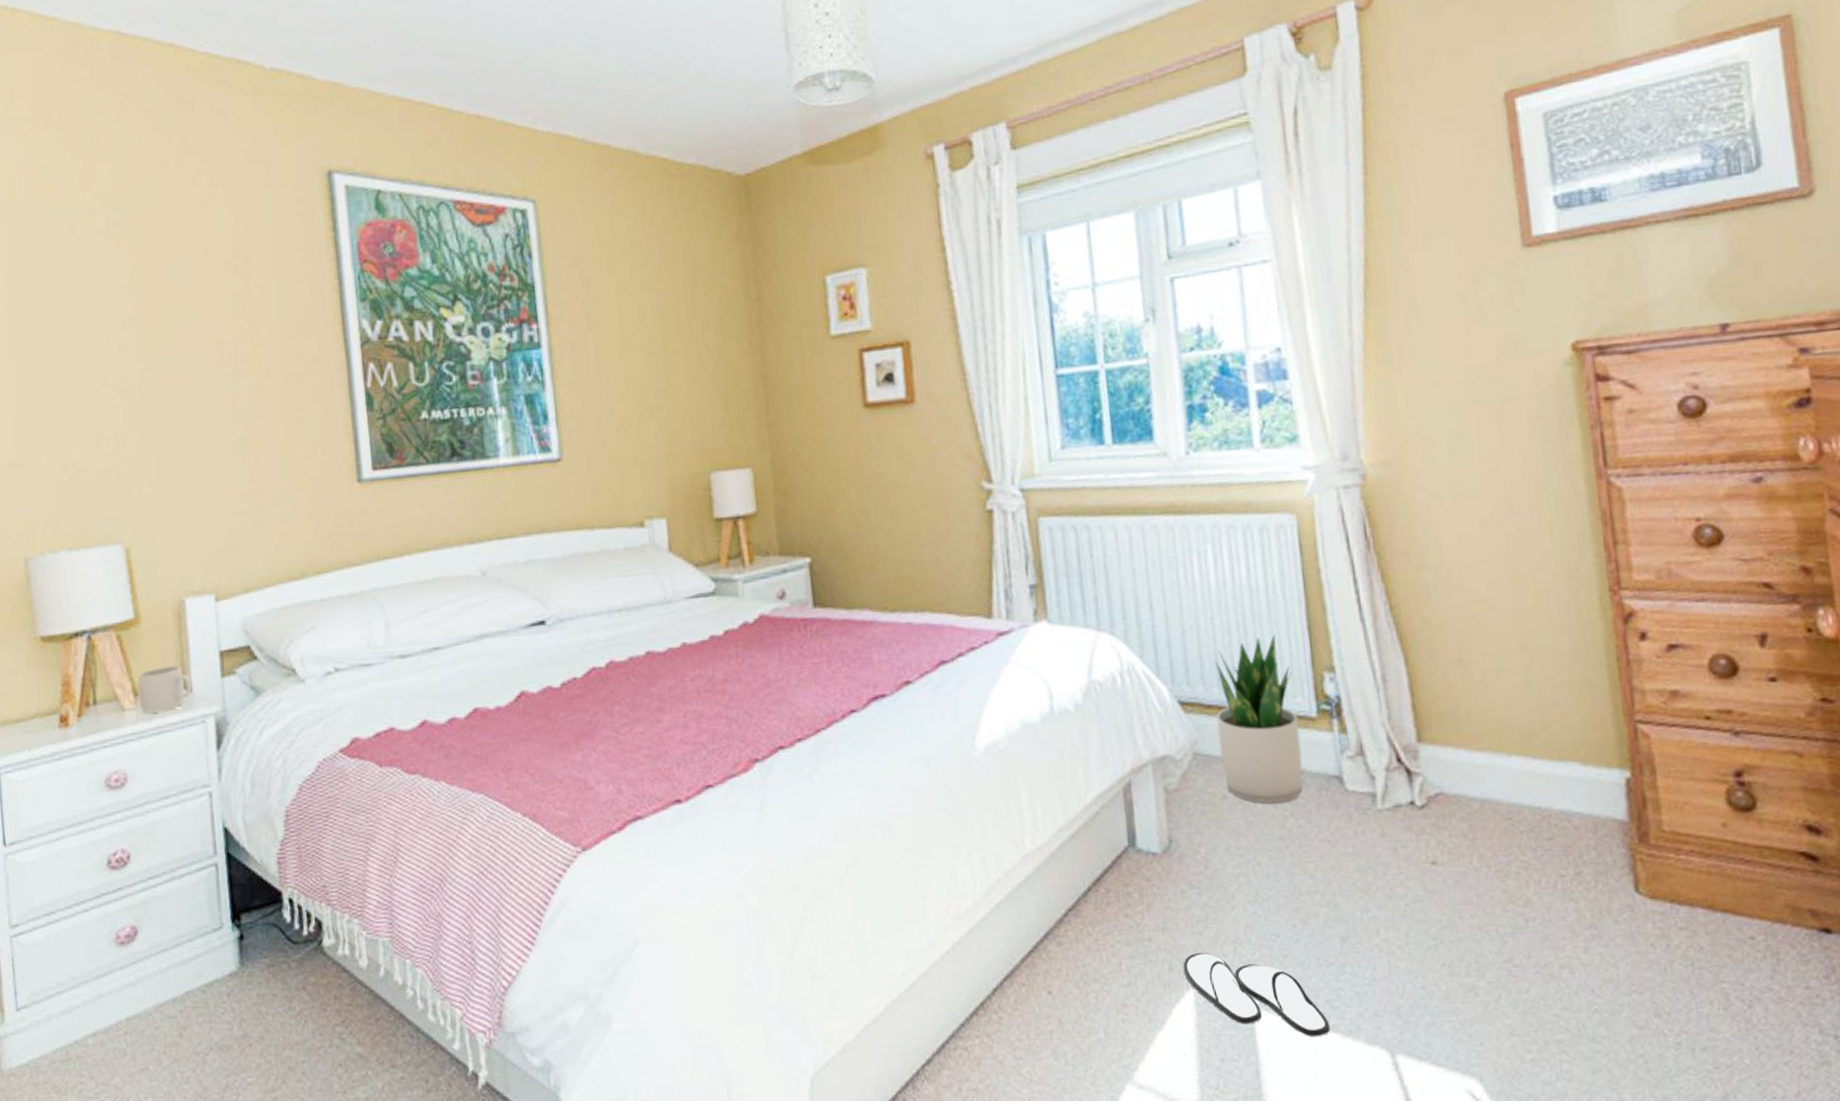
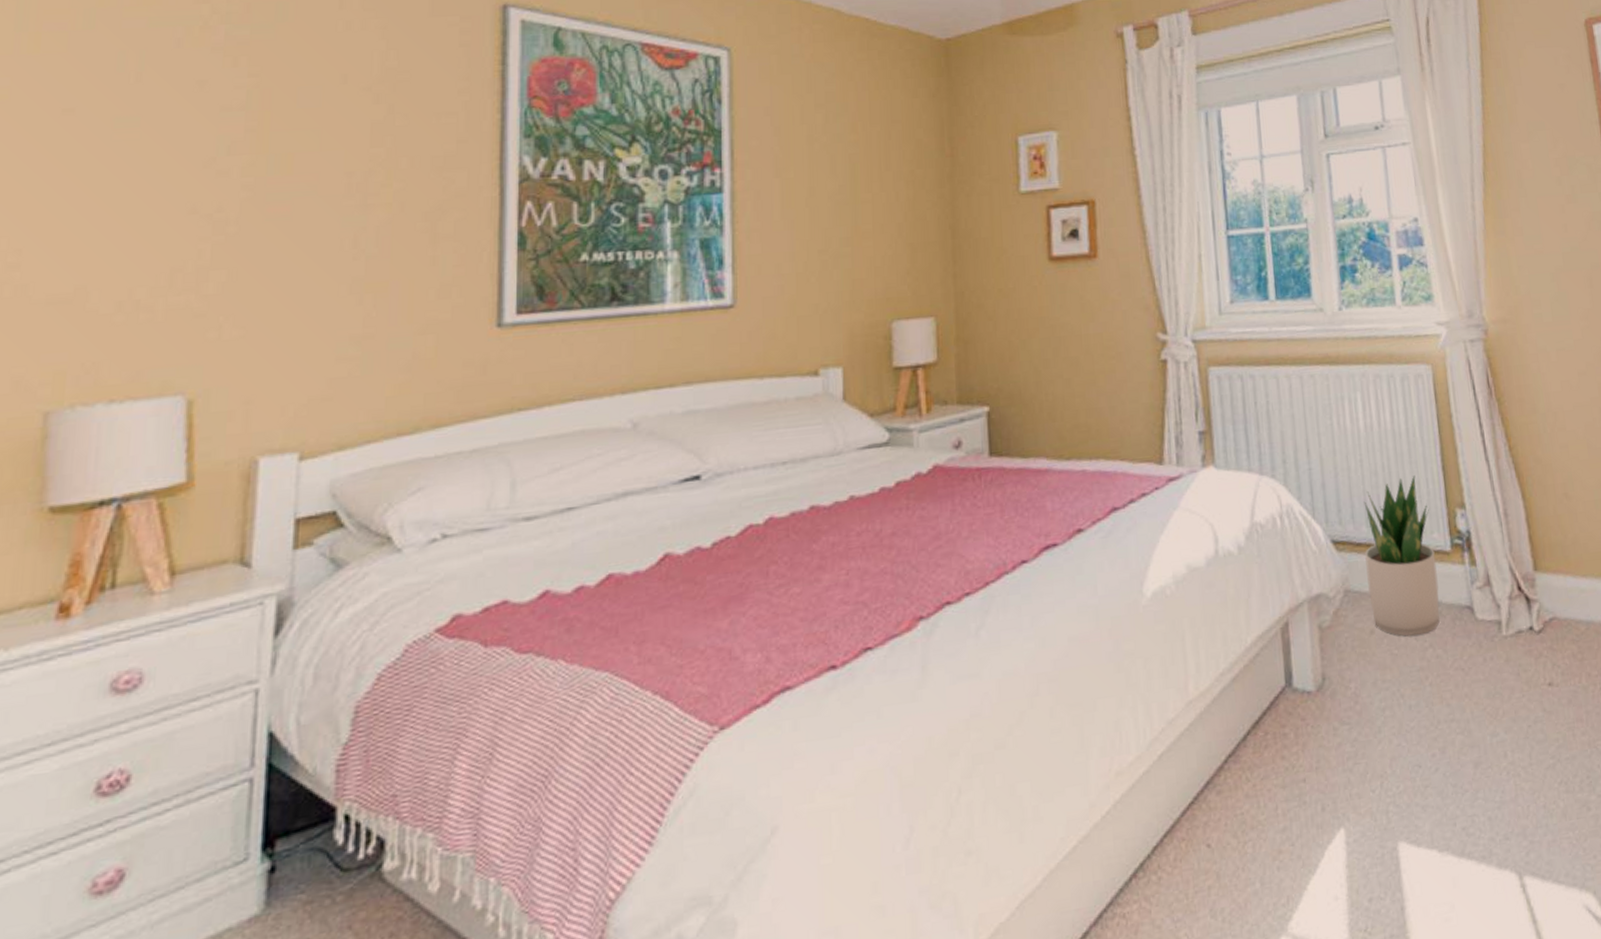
mug: present [137,665,193,714] -> none [174,537,253,597]
slippers: present [1183,952,1330,1036] -> none [1334,789,1466,866]

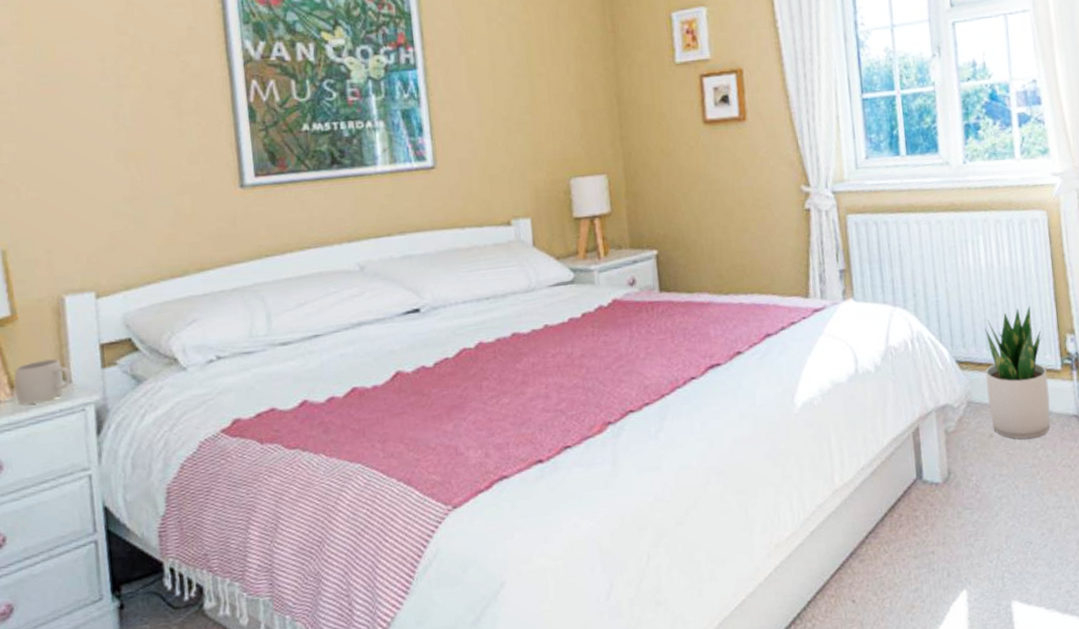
mug: none [174,537,253,597] -> present [13,358,72,405]

